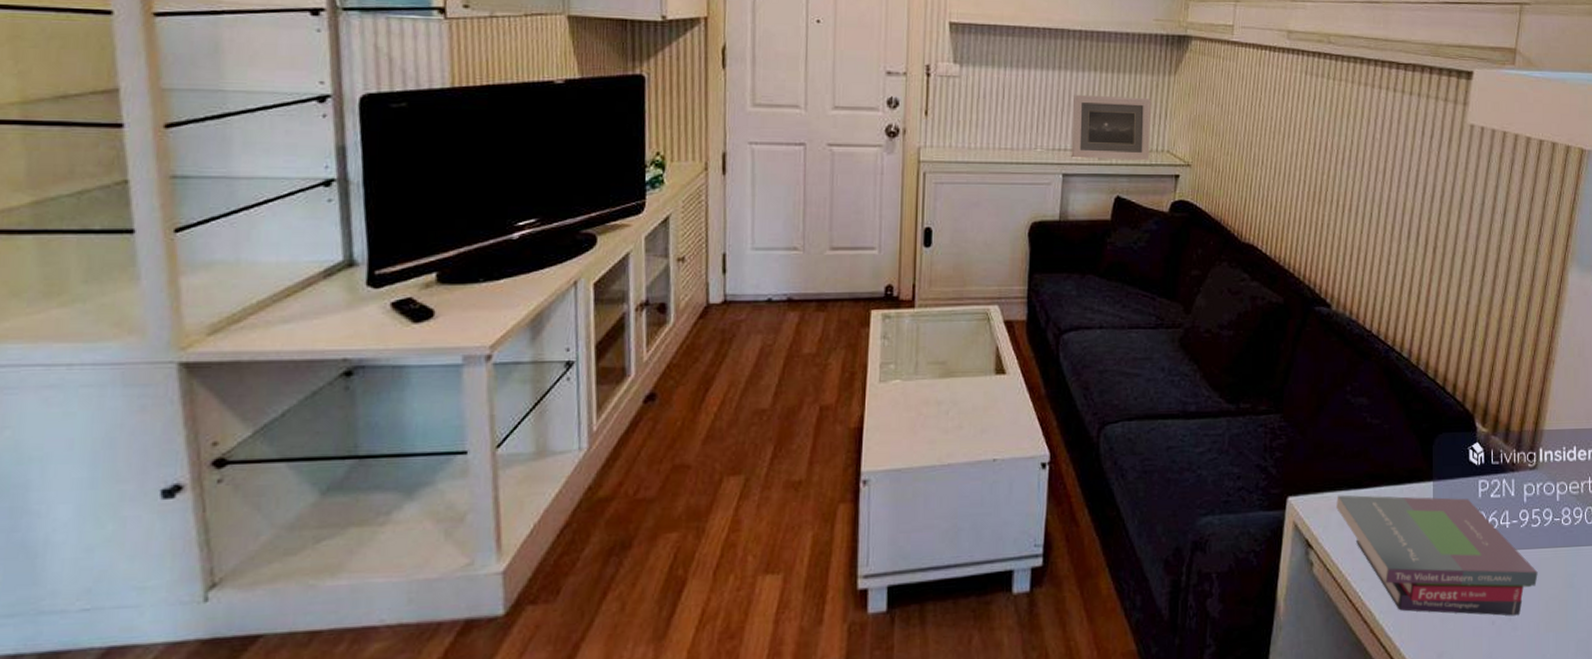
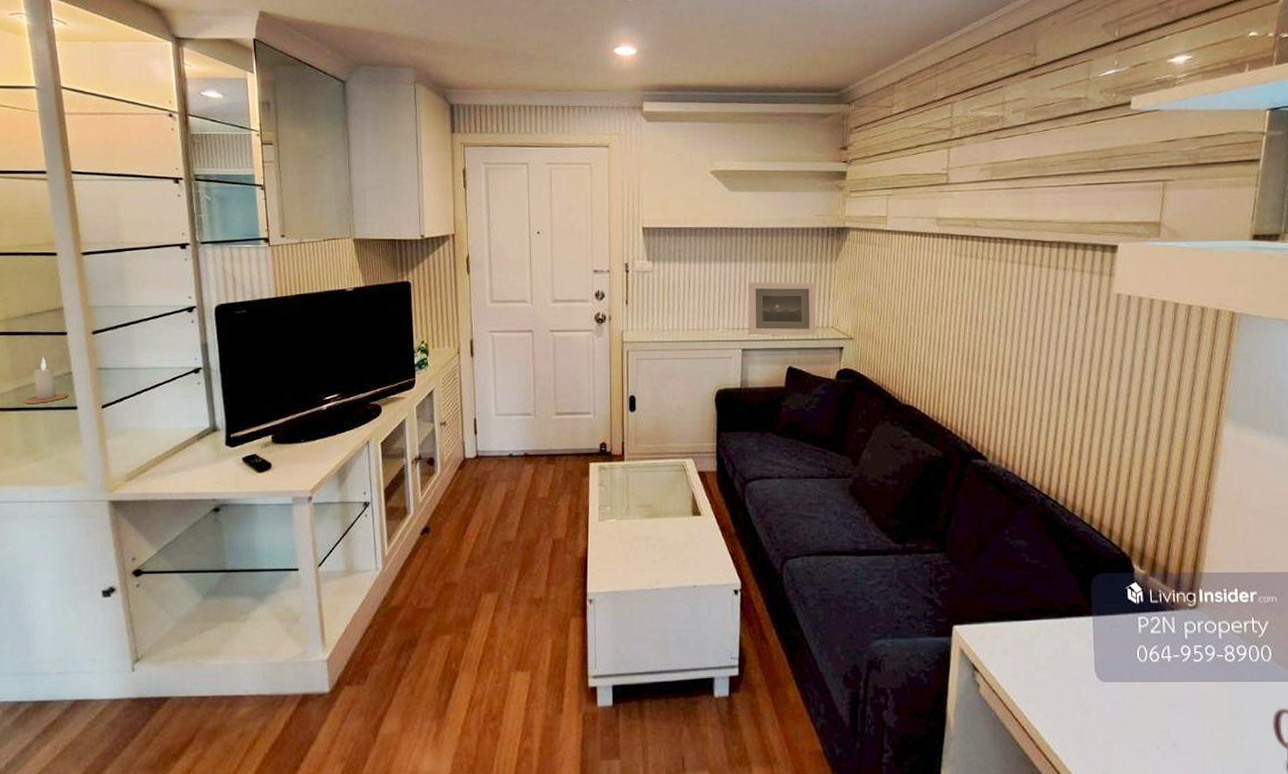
candle: none [45,158,121,224] -> present [23,357,69,403]
books: present [1336,495,1538,616] -> none [999,625,1202,742]

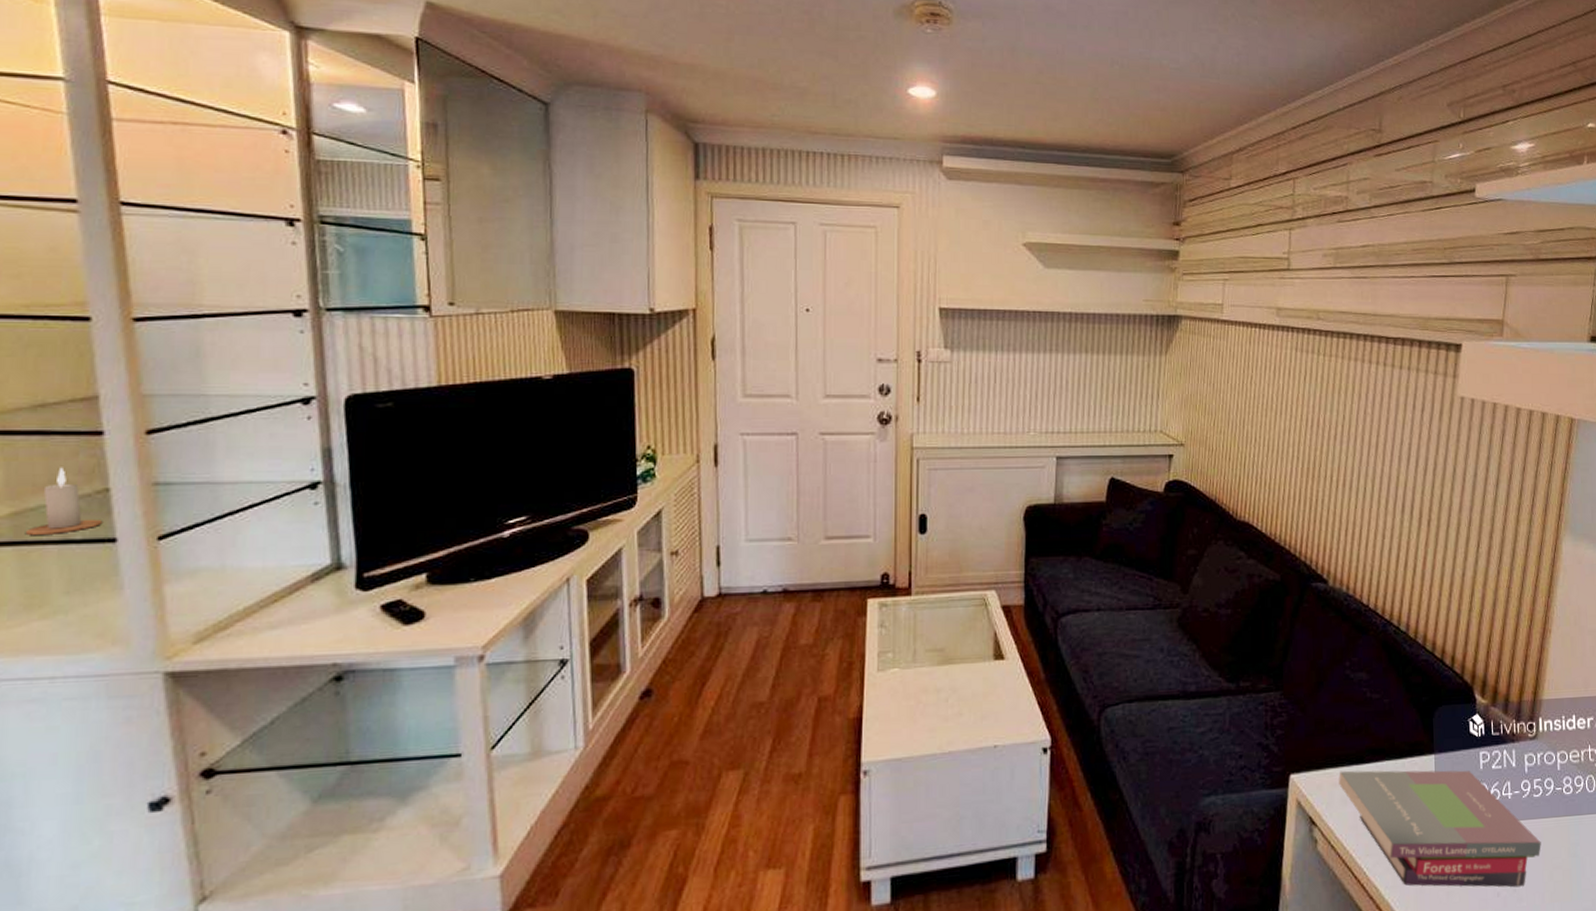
picture frame: present [748,282,817,336] -> none [1064,377,1143,442]
books: none [999,625,1202,742] -> present [1339,770,1541,887]

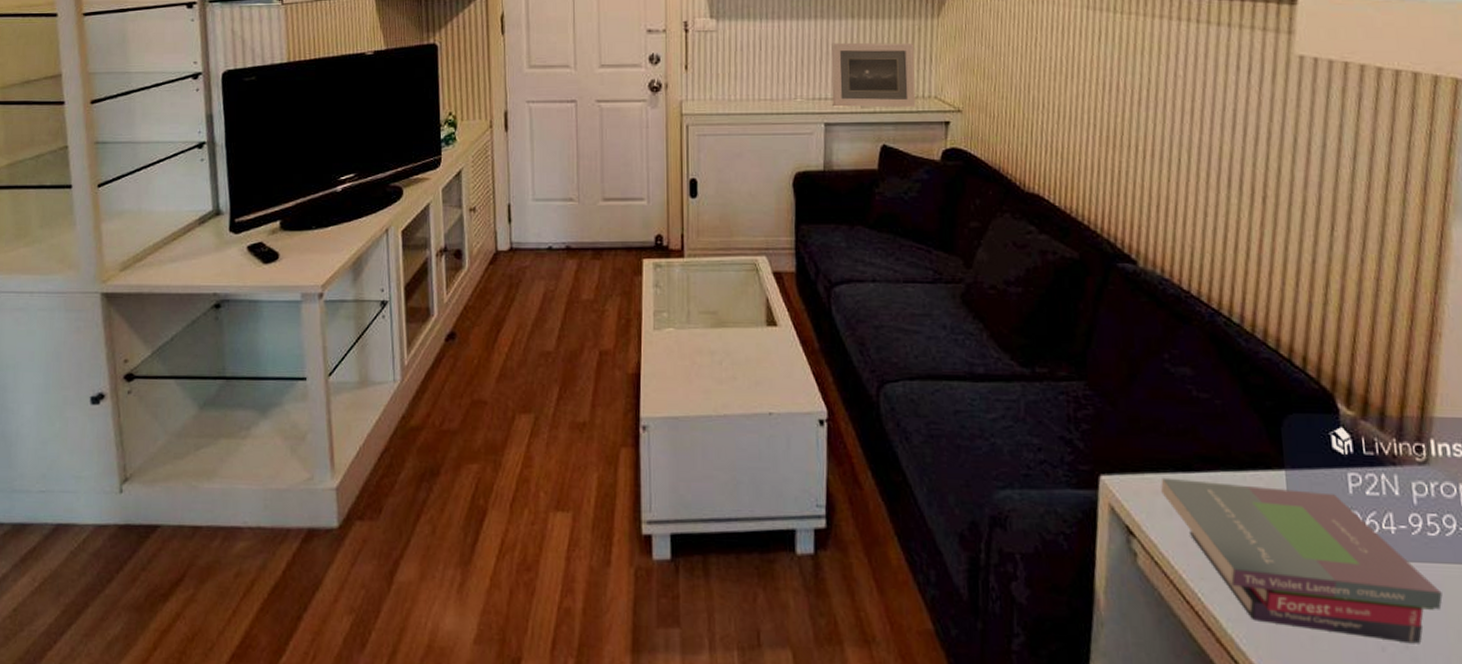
candle: present [25,467,103,535] -> none [16,129,63,181]
picture frame: none [1064,377,1143,442] -> present [831,42,916,108]

